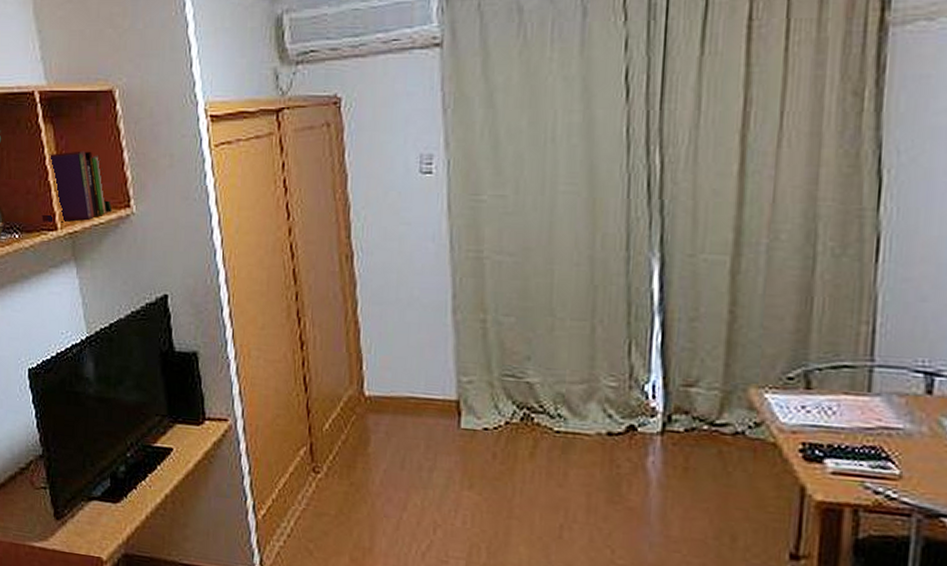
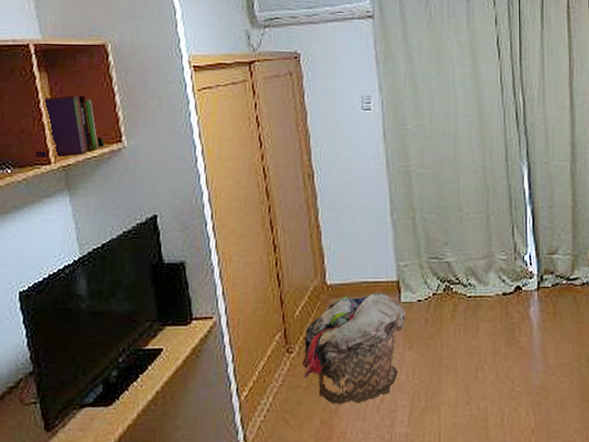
laundry basket: none [330,412,468,545] -> present [302,293,407,404]

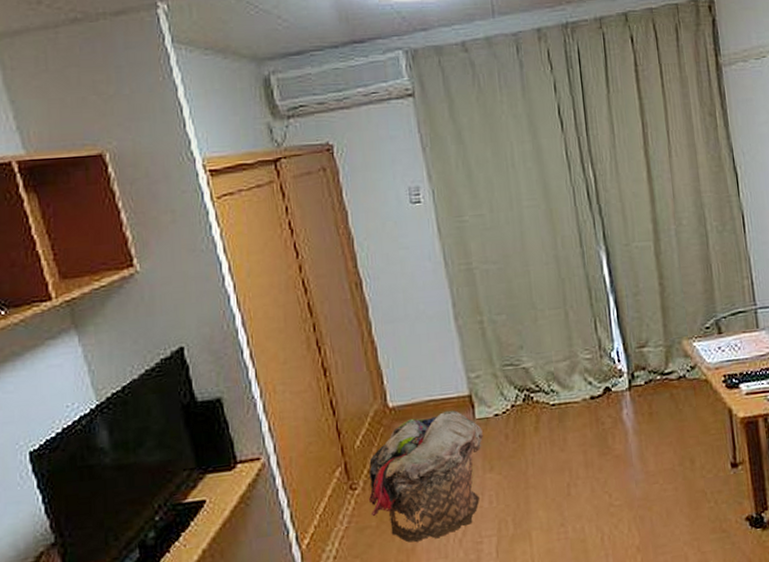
books: present [35,95,105,158] -> none [31,215,114,294]

